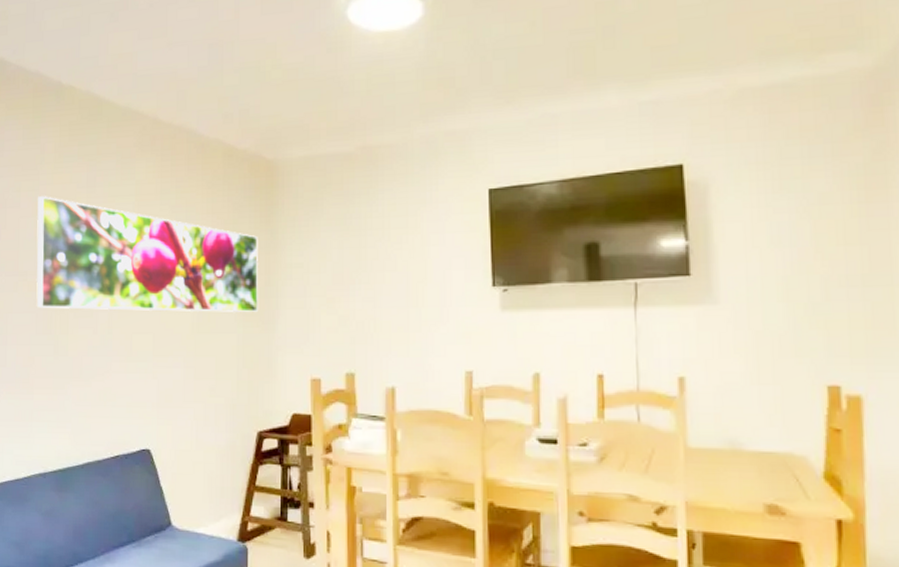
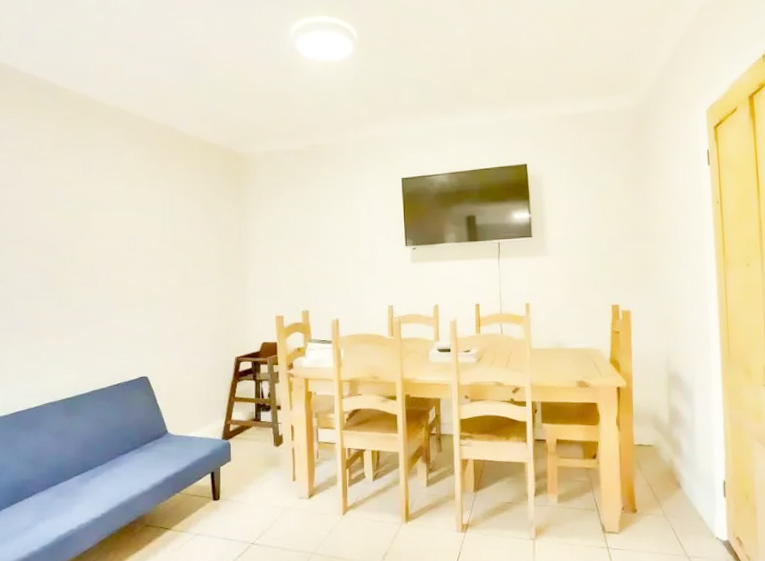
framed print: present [36,196,258,312] -> none [38,177,233,270]

